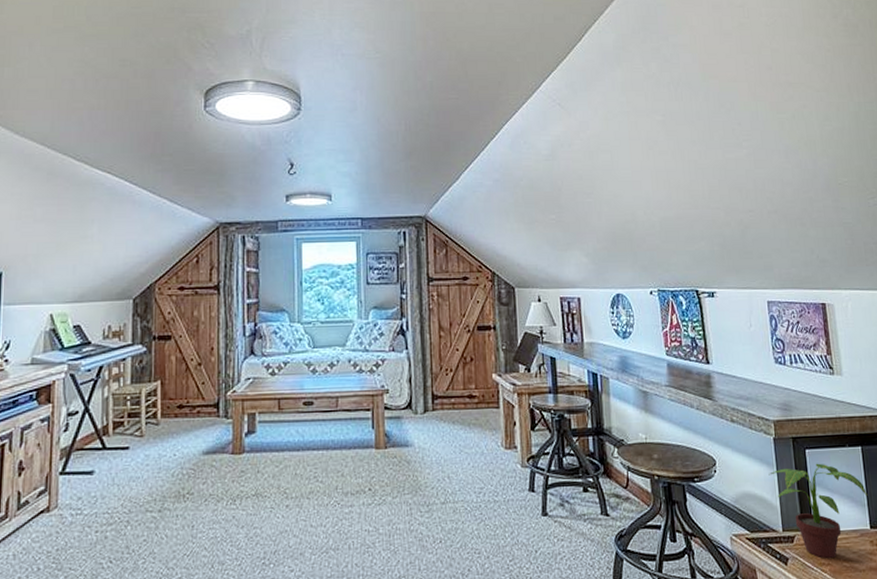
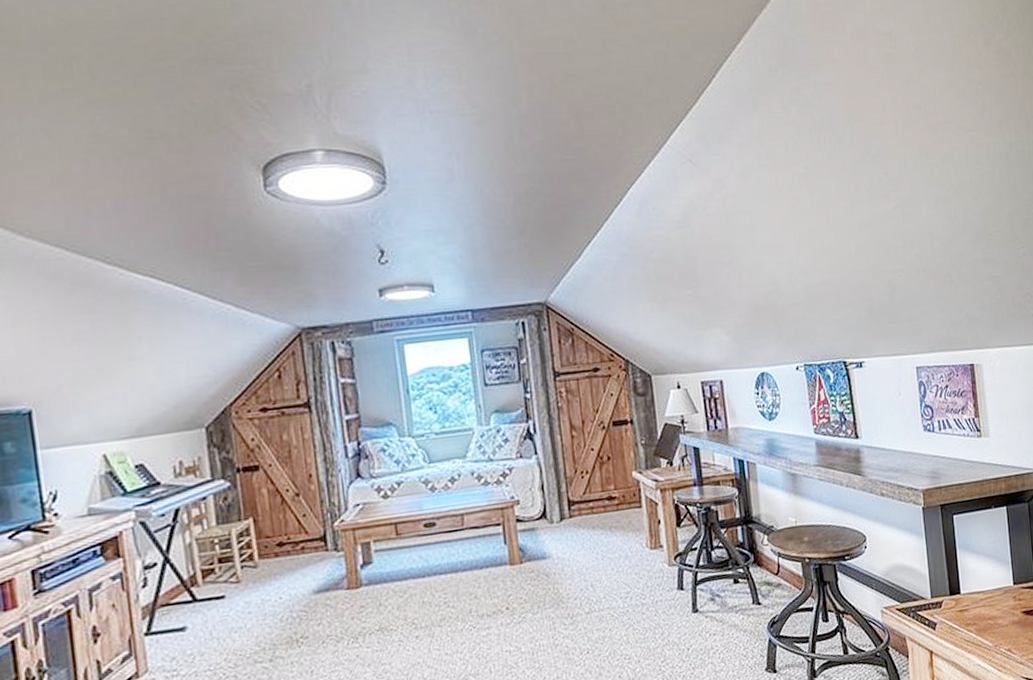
potted plant: present [768,463,868,558] -> none [917,527,1012,619]

